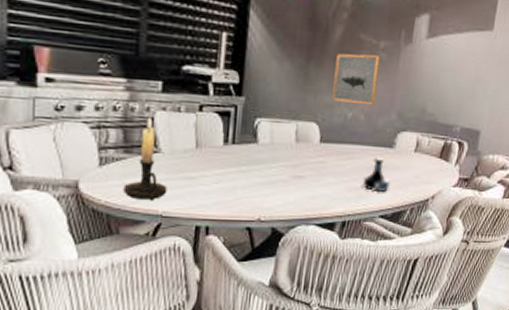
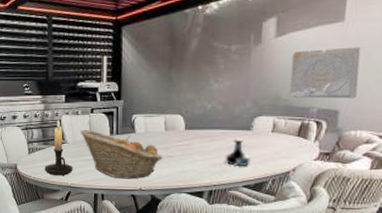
fruit basket: none [181,133,291,206] -> present [80,129,164,179]
wall art: present [332,53,382,106] -> none [193,56,234,98]
decorative wall panel: none [436,58,505,119] -> present [290,46,361,99]

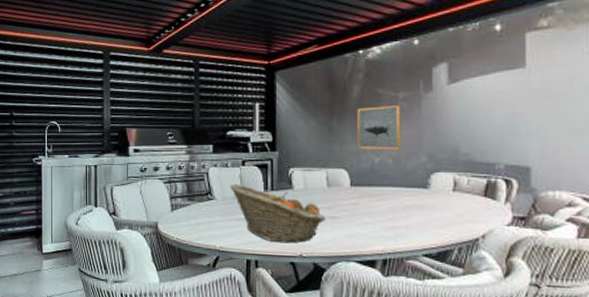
candle holder: present [45,120,73,176] -> none [189,172,222,238]
wall art: none [193,56,234,98] -> present [357,104,402,150]
tequila bottle: present [225,139,251,167] -> none [399,198,430,232]
decorative wall panel: present [290,46,361,99] -> none [469,95,550,153]

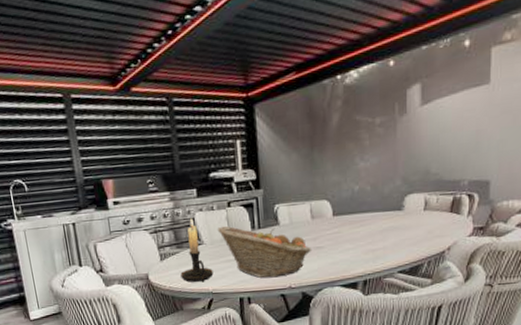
candle holder: none [189,172,222,238] -> present [180,218,214,283]
wall art: present [357,104,402,150] -> none [337,130,379,179]

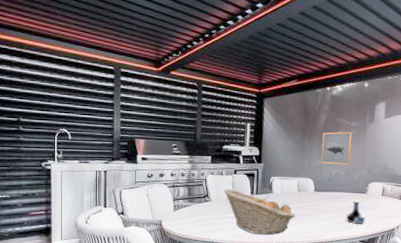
candle holder: present [180,218,214,283] -> none [189,179,216,233]
wall art: none [337,130,379,179] -> present [321,131,354,165]
tequila bottle: none [377,221,404,251] -> present [346,201,366,225]

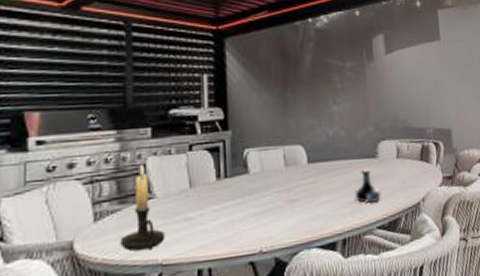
candle holder: none [189,179,216,233] -> present [120,164,165,251]
fruit basket: present [223,188,296,235] -> none [174,174,286,241]
wall art: present [321,131,354,165] -> none [309,74,352,122]

